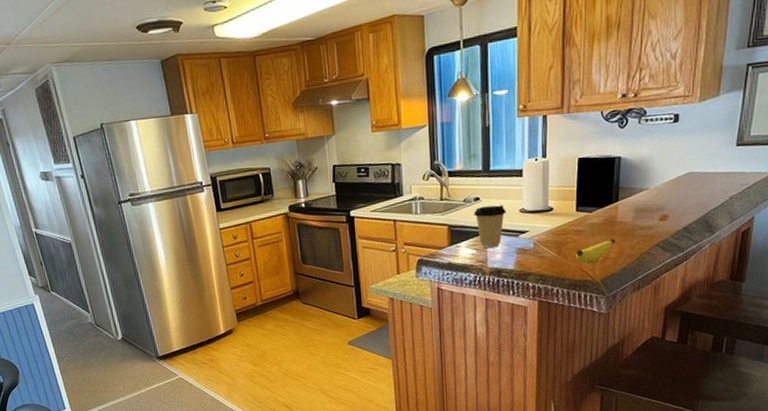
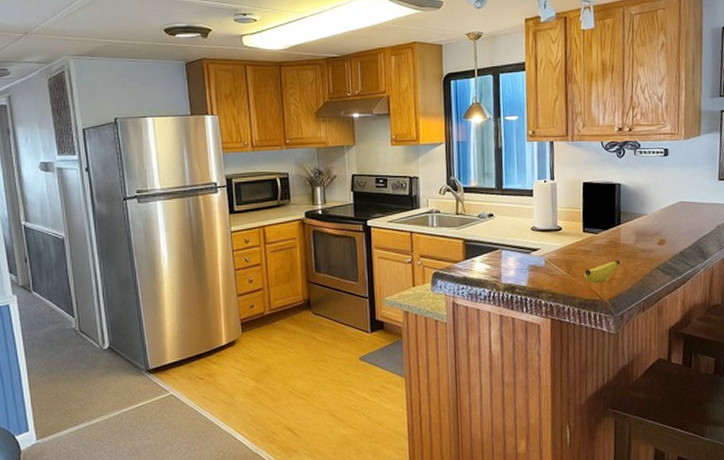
coffee cup: present [474,205,506,249] -> none [488,222,519,265]

